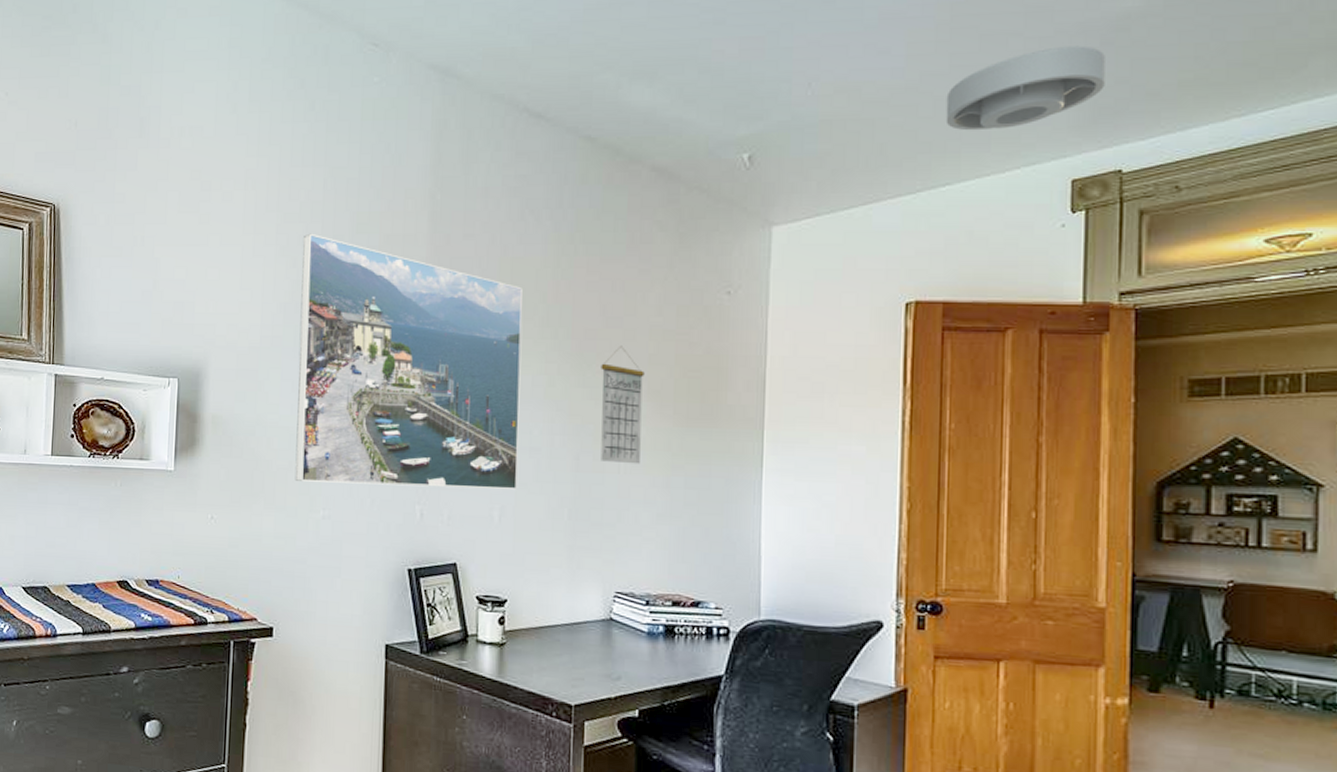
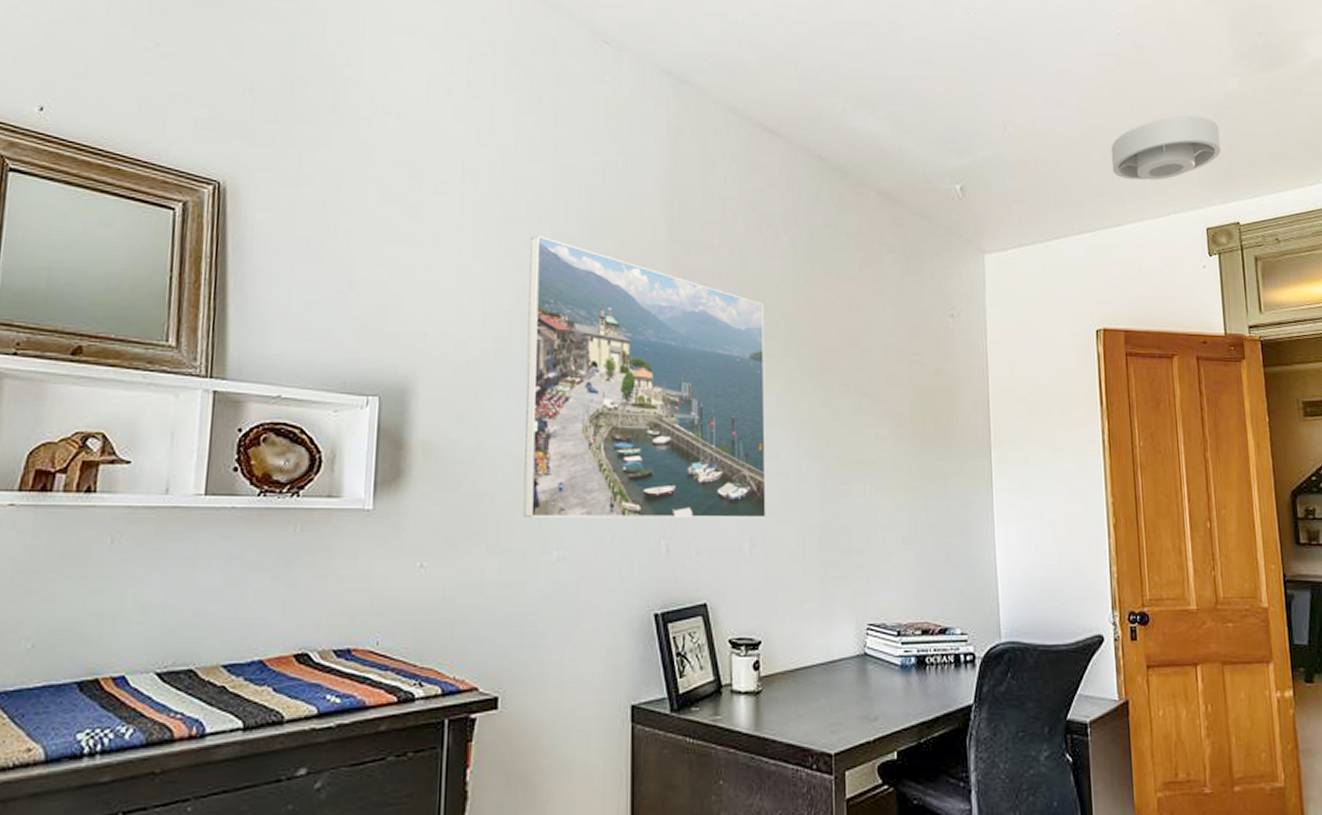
calendar: present [601,345,645,464] -> none [842,365,884,487]

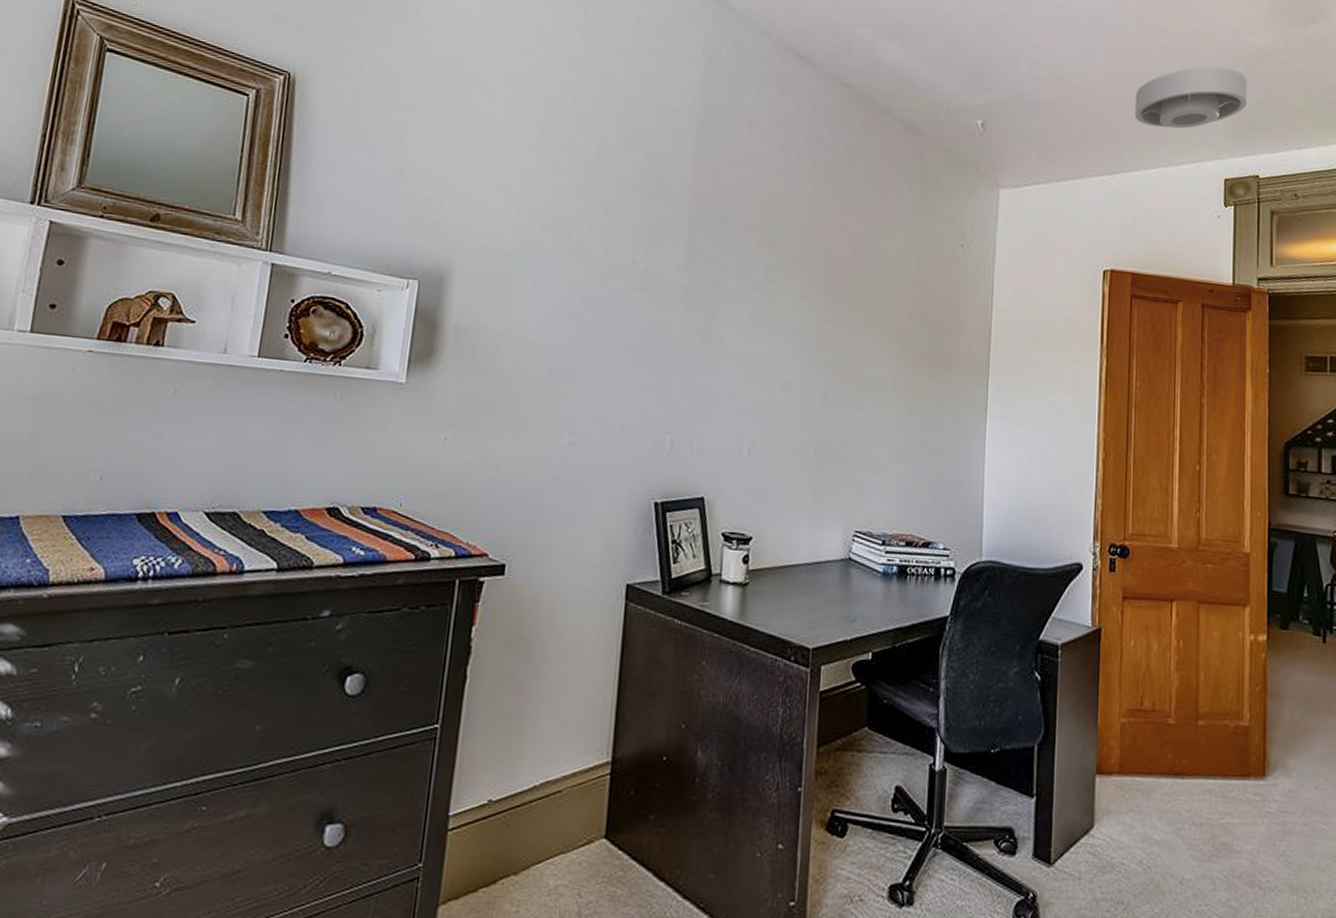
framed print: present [523,235,767,519] -> none [541,141,781,423]

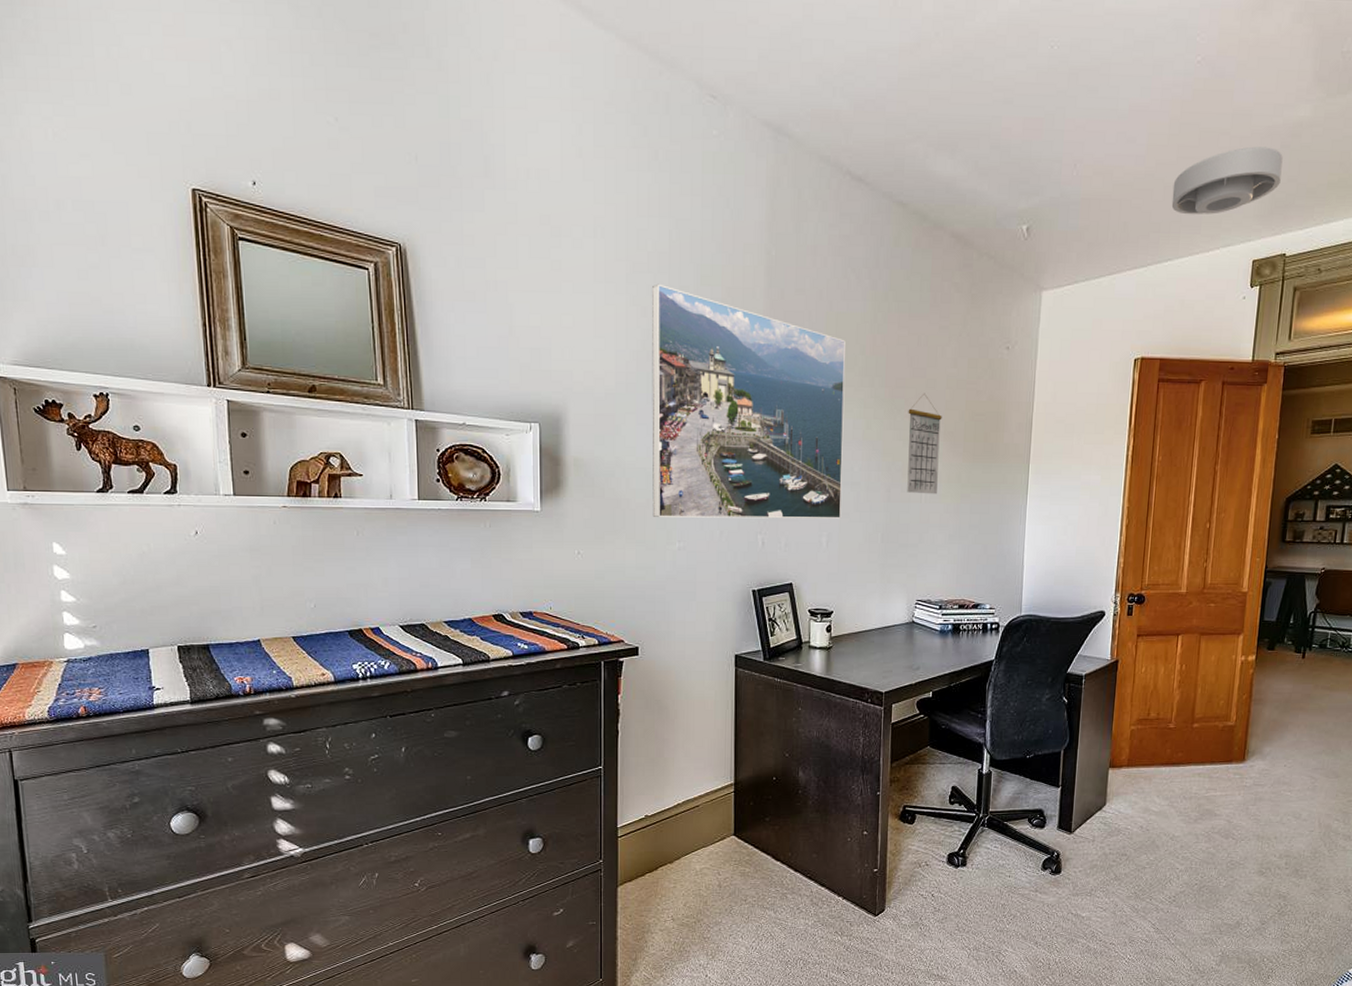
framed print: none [541,141,781,423] -> present [652,283,845,519]
calendar: none [846,286,888,404] -> present [907,393,942,494]

